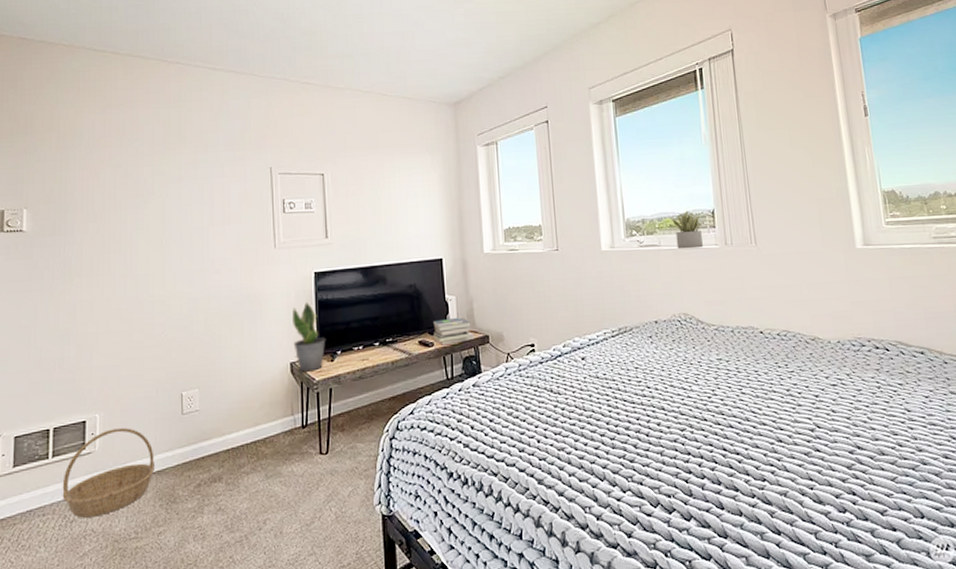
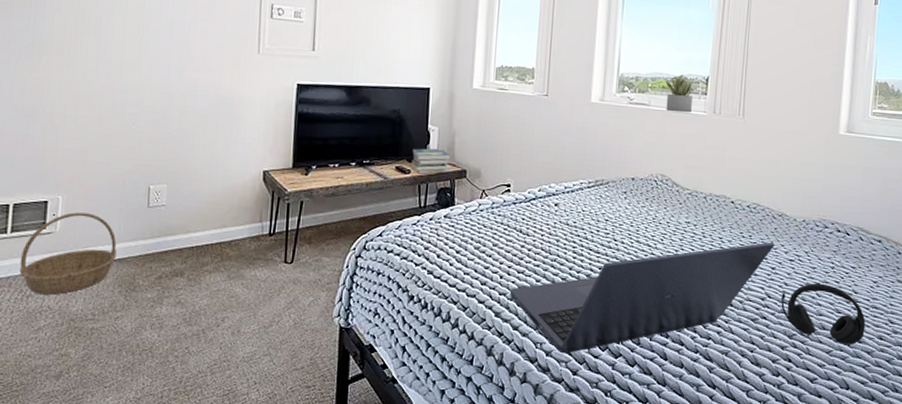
potted plant: present [292,301,326,372] -> none [268,112,302,182]
laptop: none [550,368,813,516] -> present [510,242,775,354]
headphones: none [777,405,928,469] -> present [726,283,866,344]

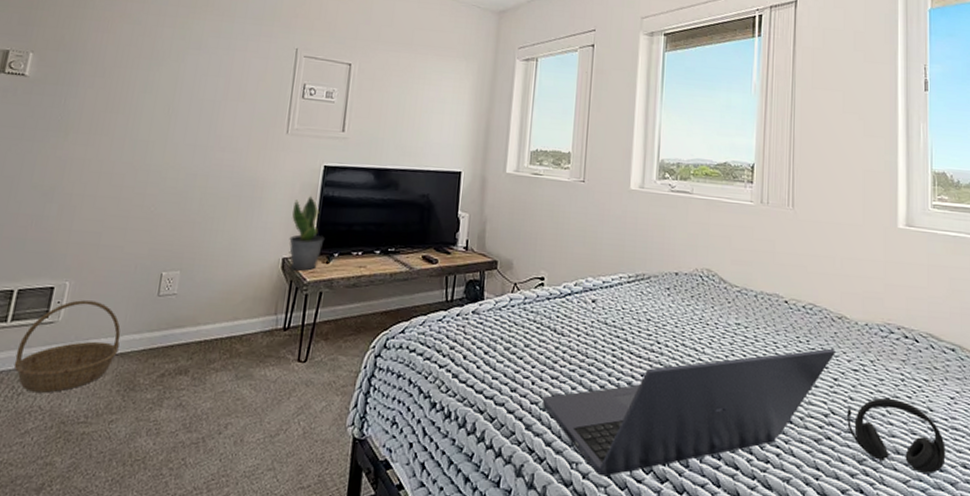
potted plant: none [268,112,302,182] -> present [289,195,325,271]
books: present [411,148,452,174] -> none [439,236,483,265]
succulent plant: present [665,74,694,113] -> none [708,161,739,203]

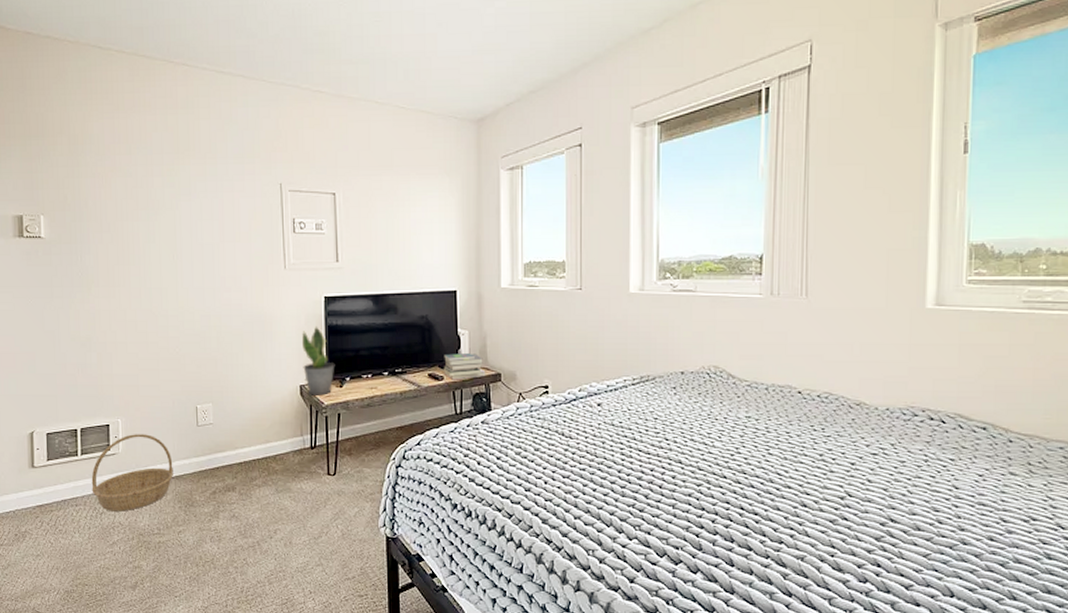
books: none [439,236,483,265] -> present [444,352,486,380]
laptop: present [543,348,835,477] -> none [557,434,853,561]
headphones: present [786,397,946,473] -> none [800,478,971,547]

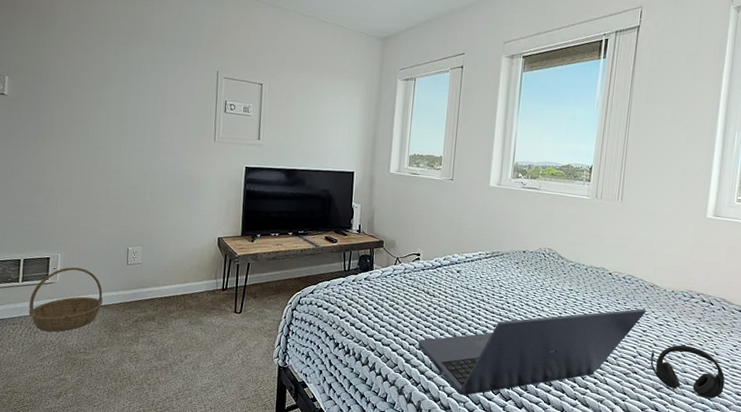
potted plant: present [302,325,335,396] -> none [222,190,249,247]
books: present [444,352,486,380] -> none [338,222,372,244]
laptop: none [557,434,853,561] -> present [418,308,646,396]
headphones: none [800,478,971,547] -> present [602,344,725,398]

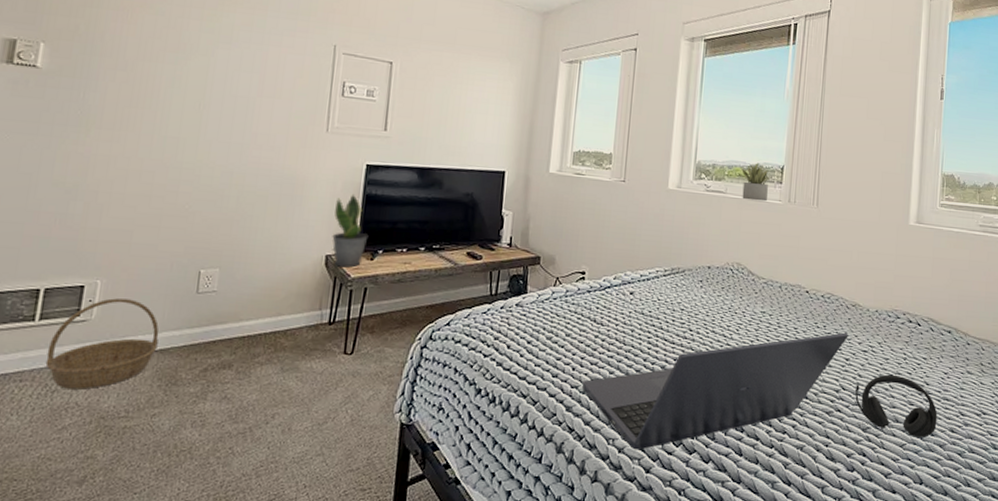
potted plant: none [222,190,249,247] -> present [332,193,369,268]
succulent plant: none [554,163,579,197] -> present [741,163,770,202]

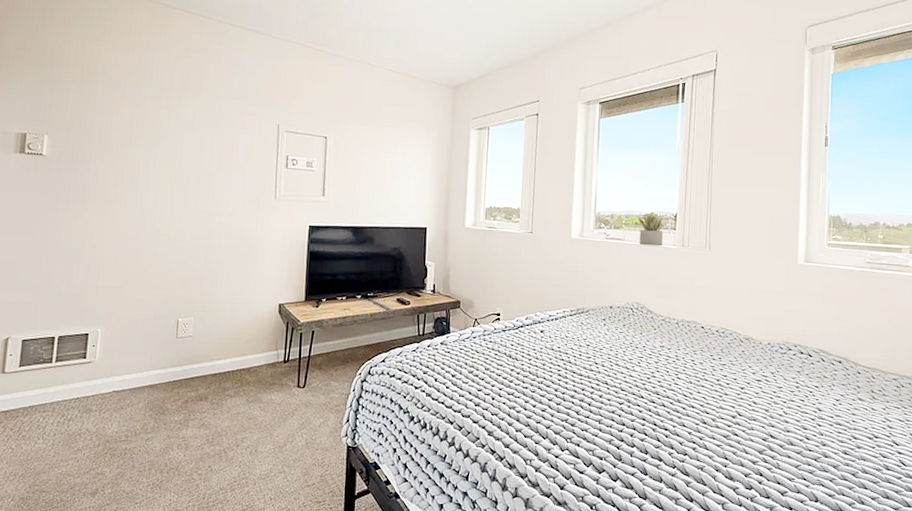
basket: present [45,298,159,390] -> none [62,343,149,419]
potted plant: present [332,193,369,268] -> none [283,251,314,314]
laptop: present [582,332,848,450] -> none [502,364,743,470]
headphones: present [801,374,938,438] -> none [701,401,831,459]

